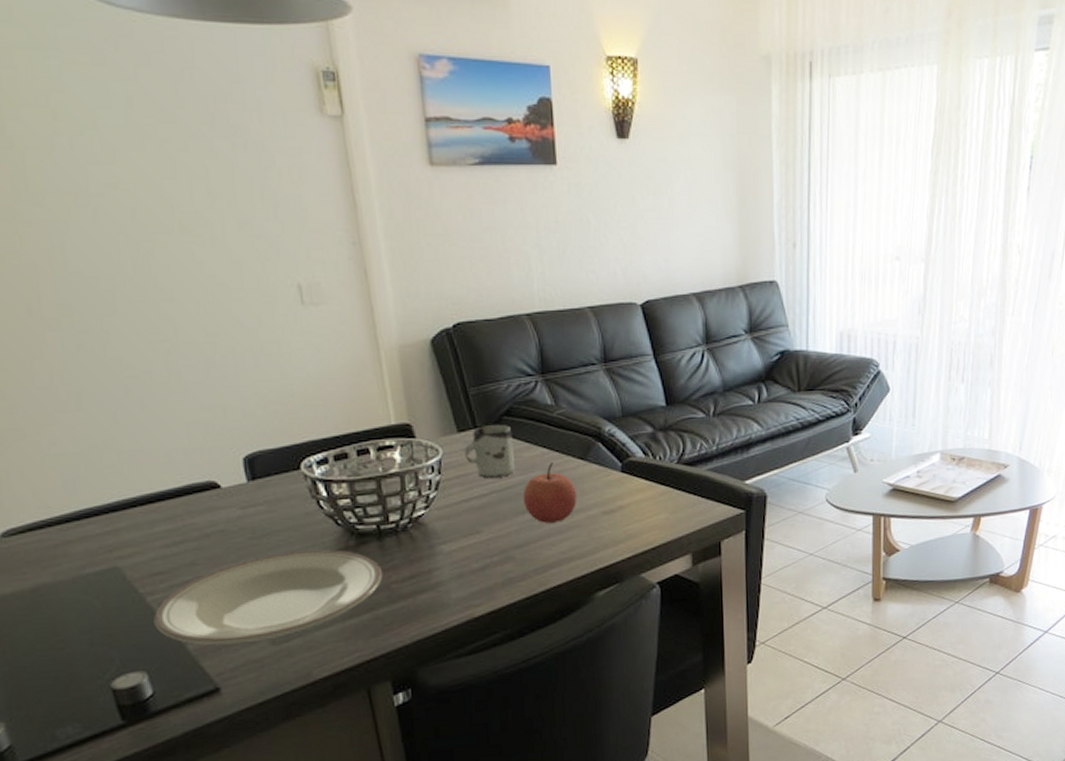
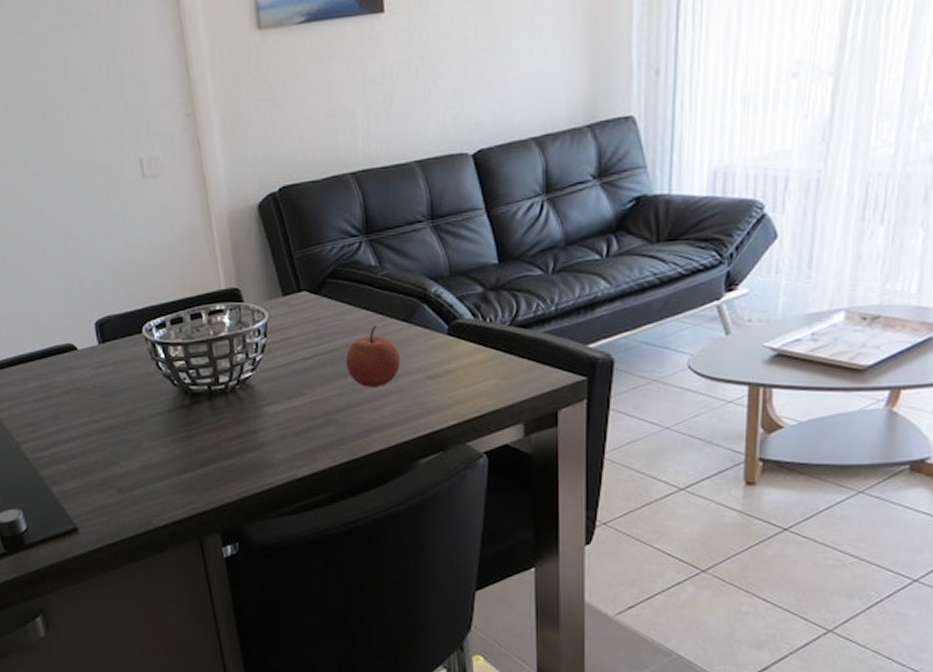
plate: present [154,549,383,645] -> none [26,407,214,489]
cup: present [463,424,515,478] -> none [287,286,338,341]

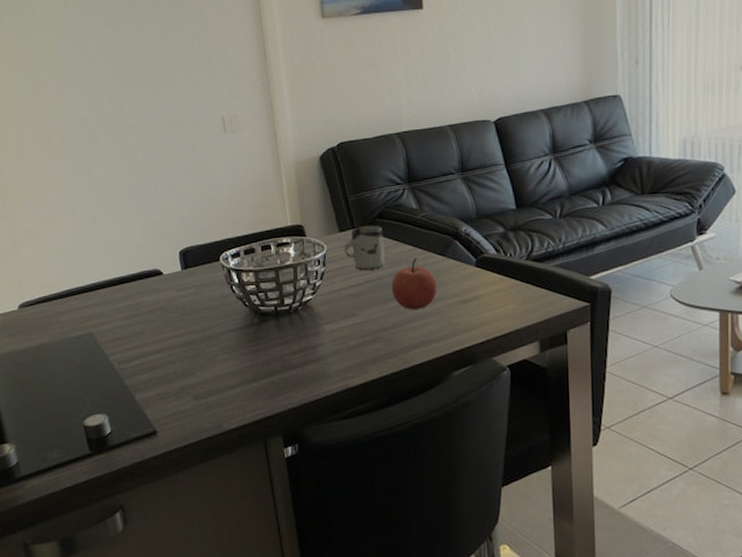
cup: none [287,286,338,341] -> present [343,225,385,270]

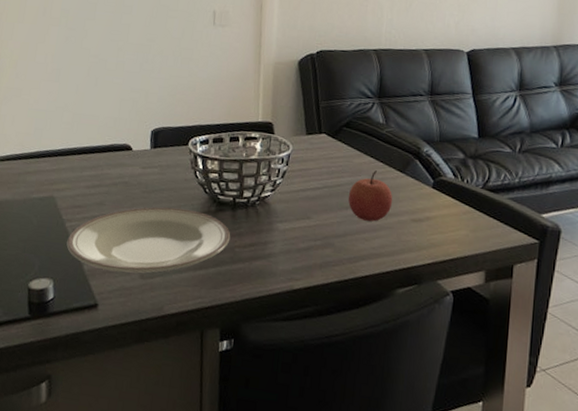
plate: none [114,325,279,396] -> present [66,207,231,273]
cup: present [343,225,385,270] -> none [308,132,348,176]

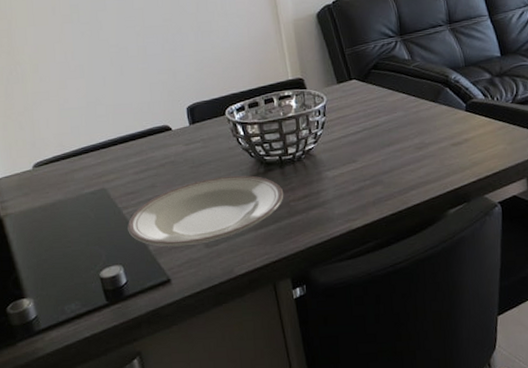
apple: present [348,170,393,222] -> none [387,105,431,154]

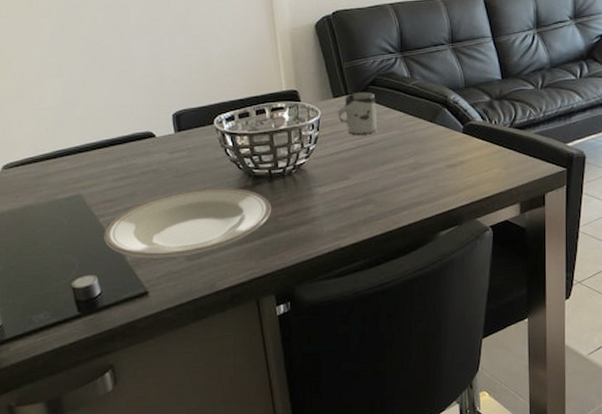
cup: none [341,76,381,119] -> present [337,92,377,135]

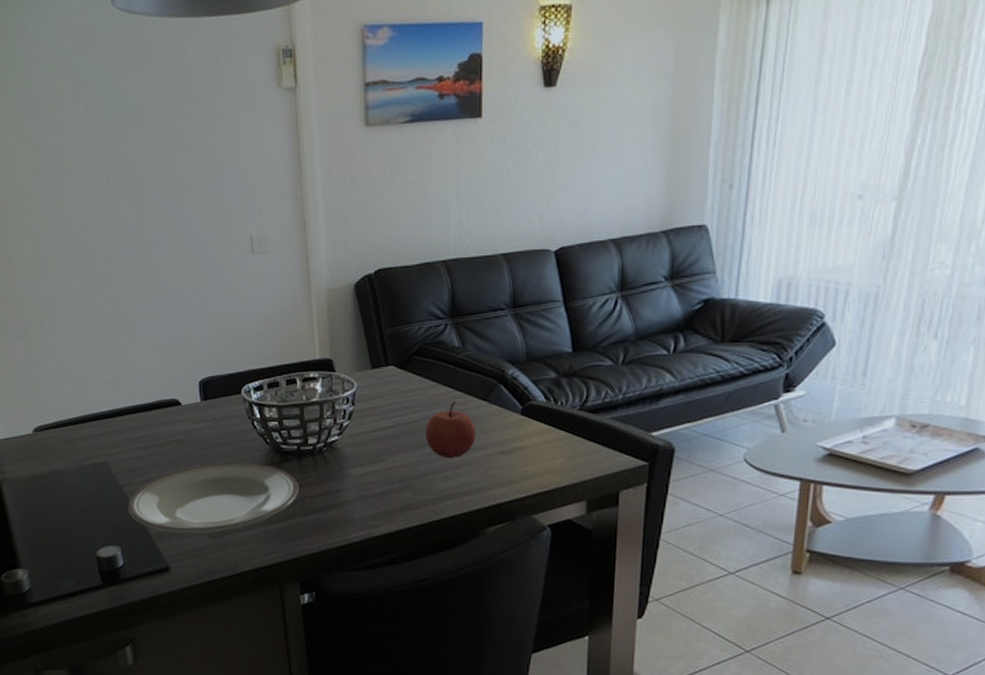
cup: present [337,92,377,135] -> none [375,362,420,412]
apple: none [382,124,427,173] -> present [425,401,476,458]

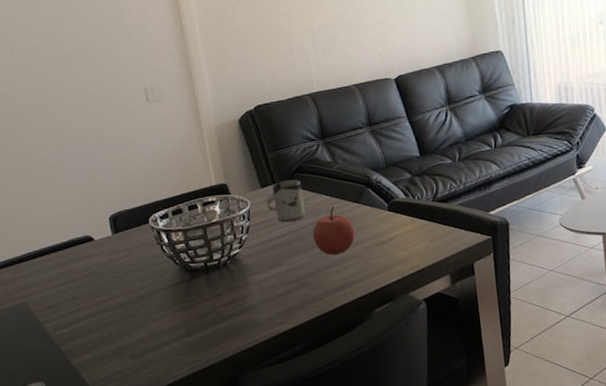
plate: present [128,462,300,533] -> none [49,283,210,360]
cup: none [375,362,420,412] -> present [265,179,305,222]

